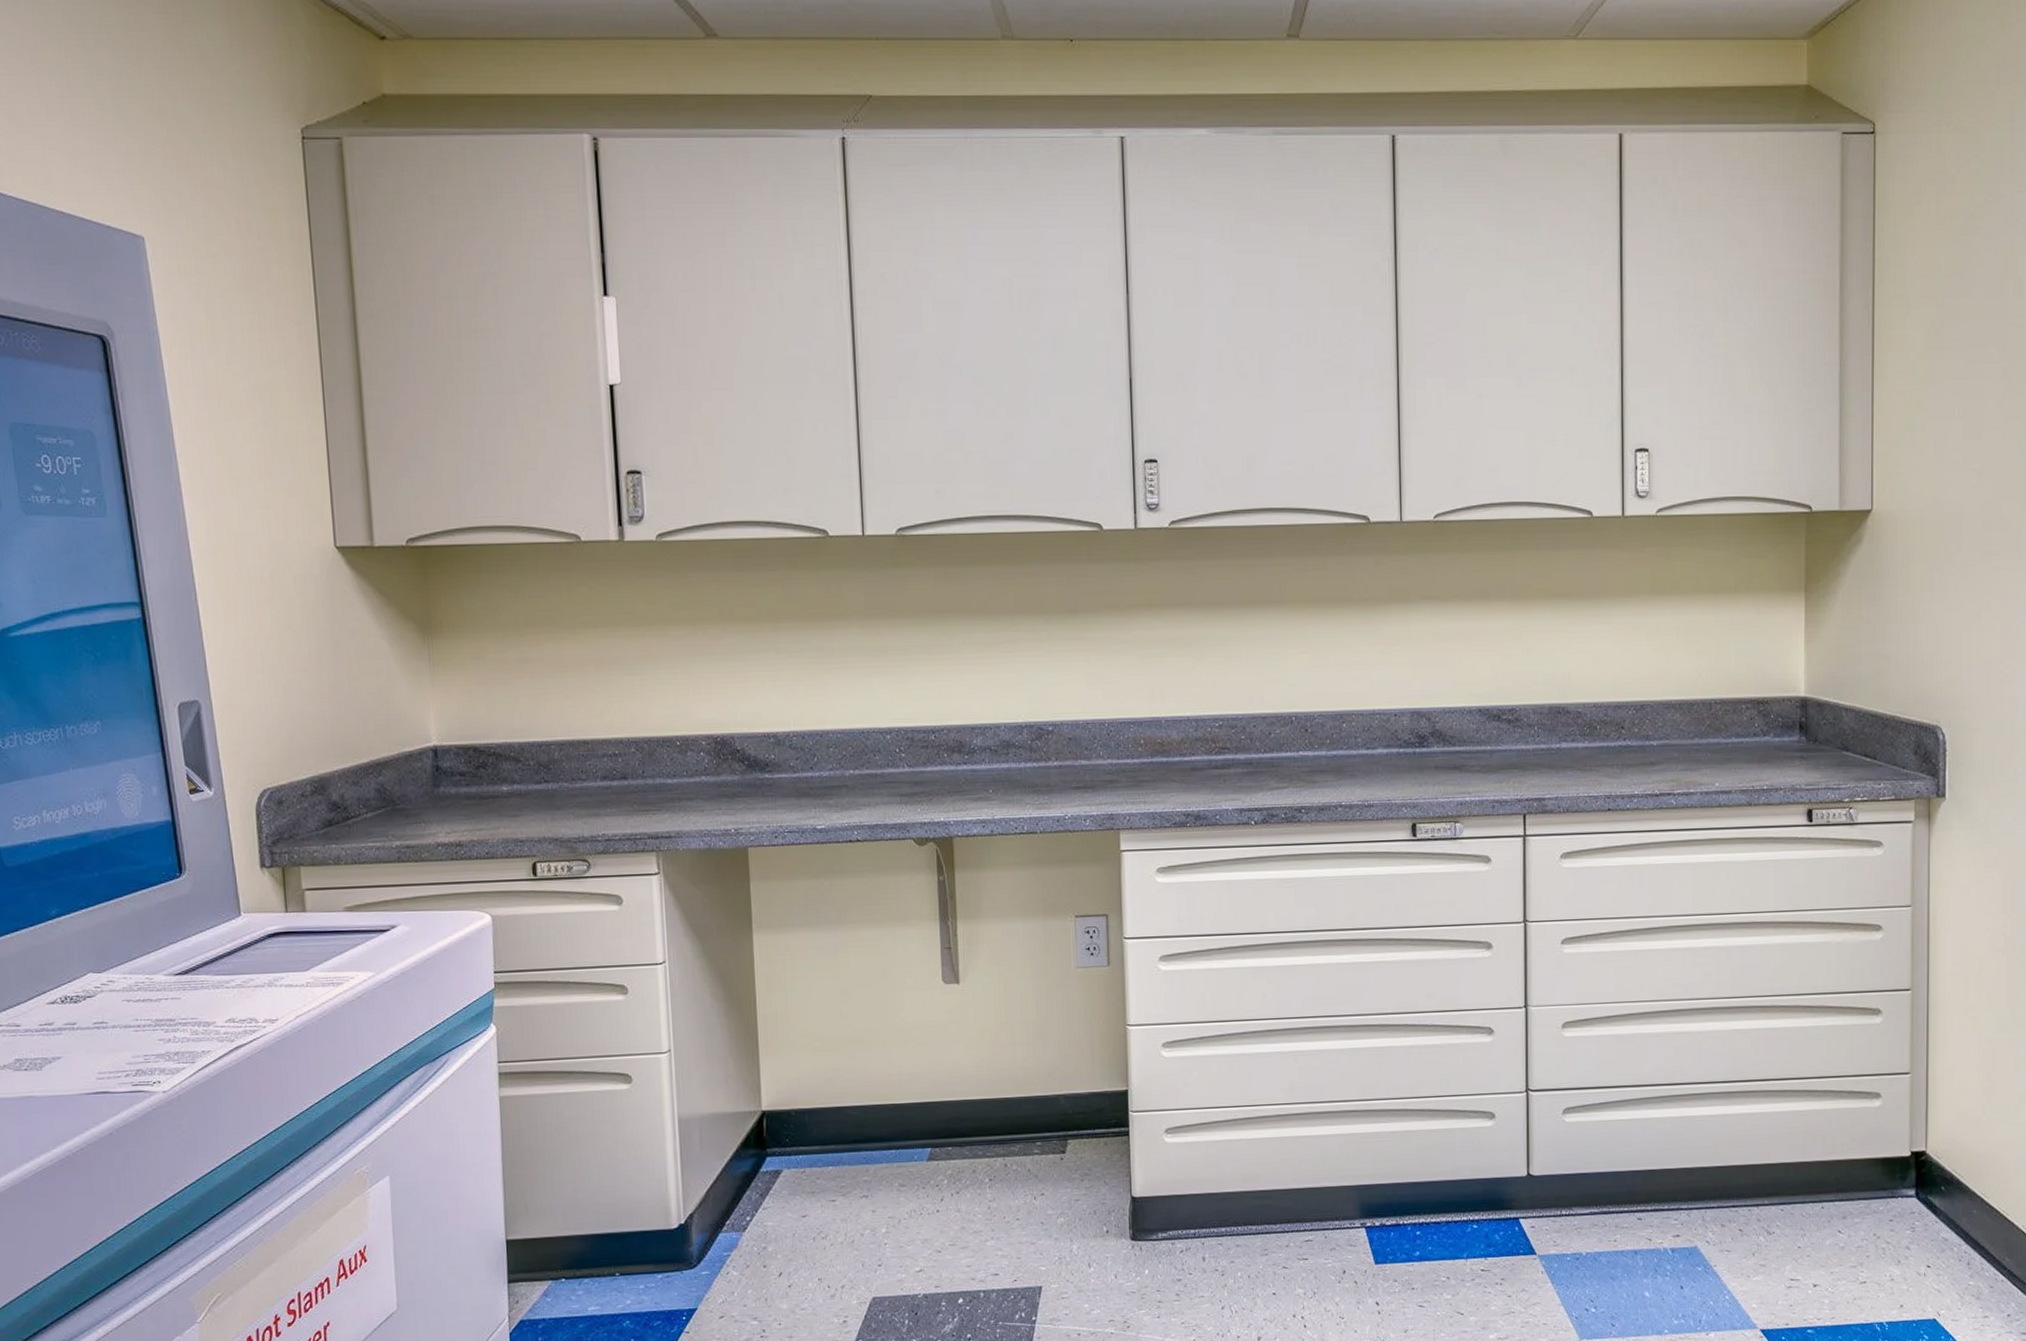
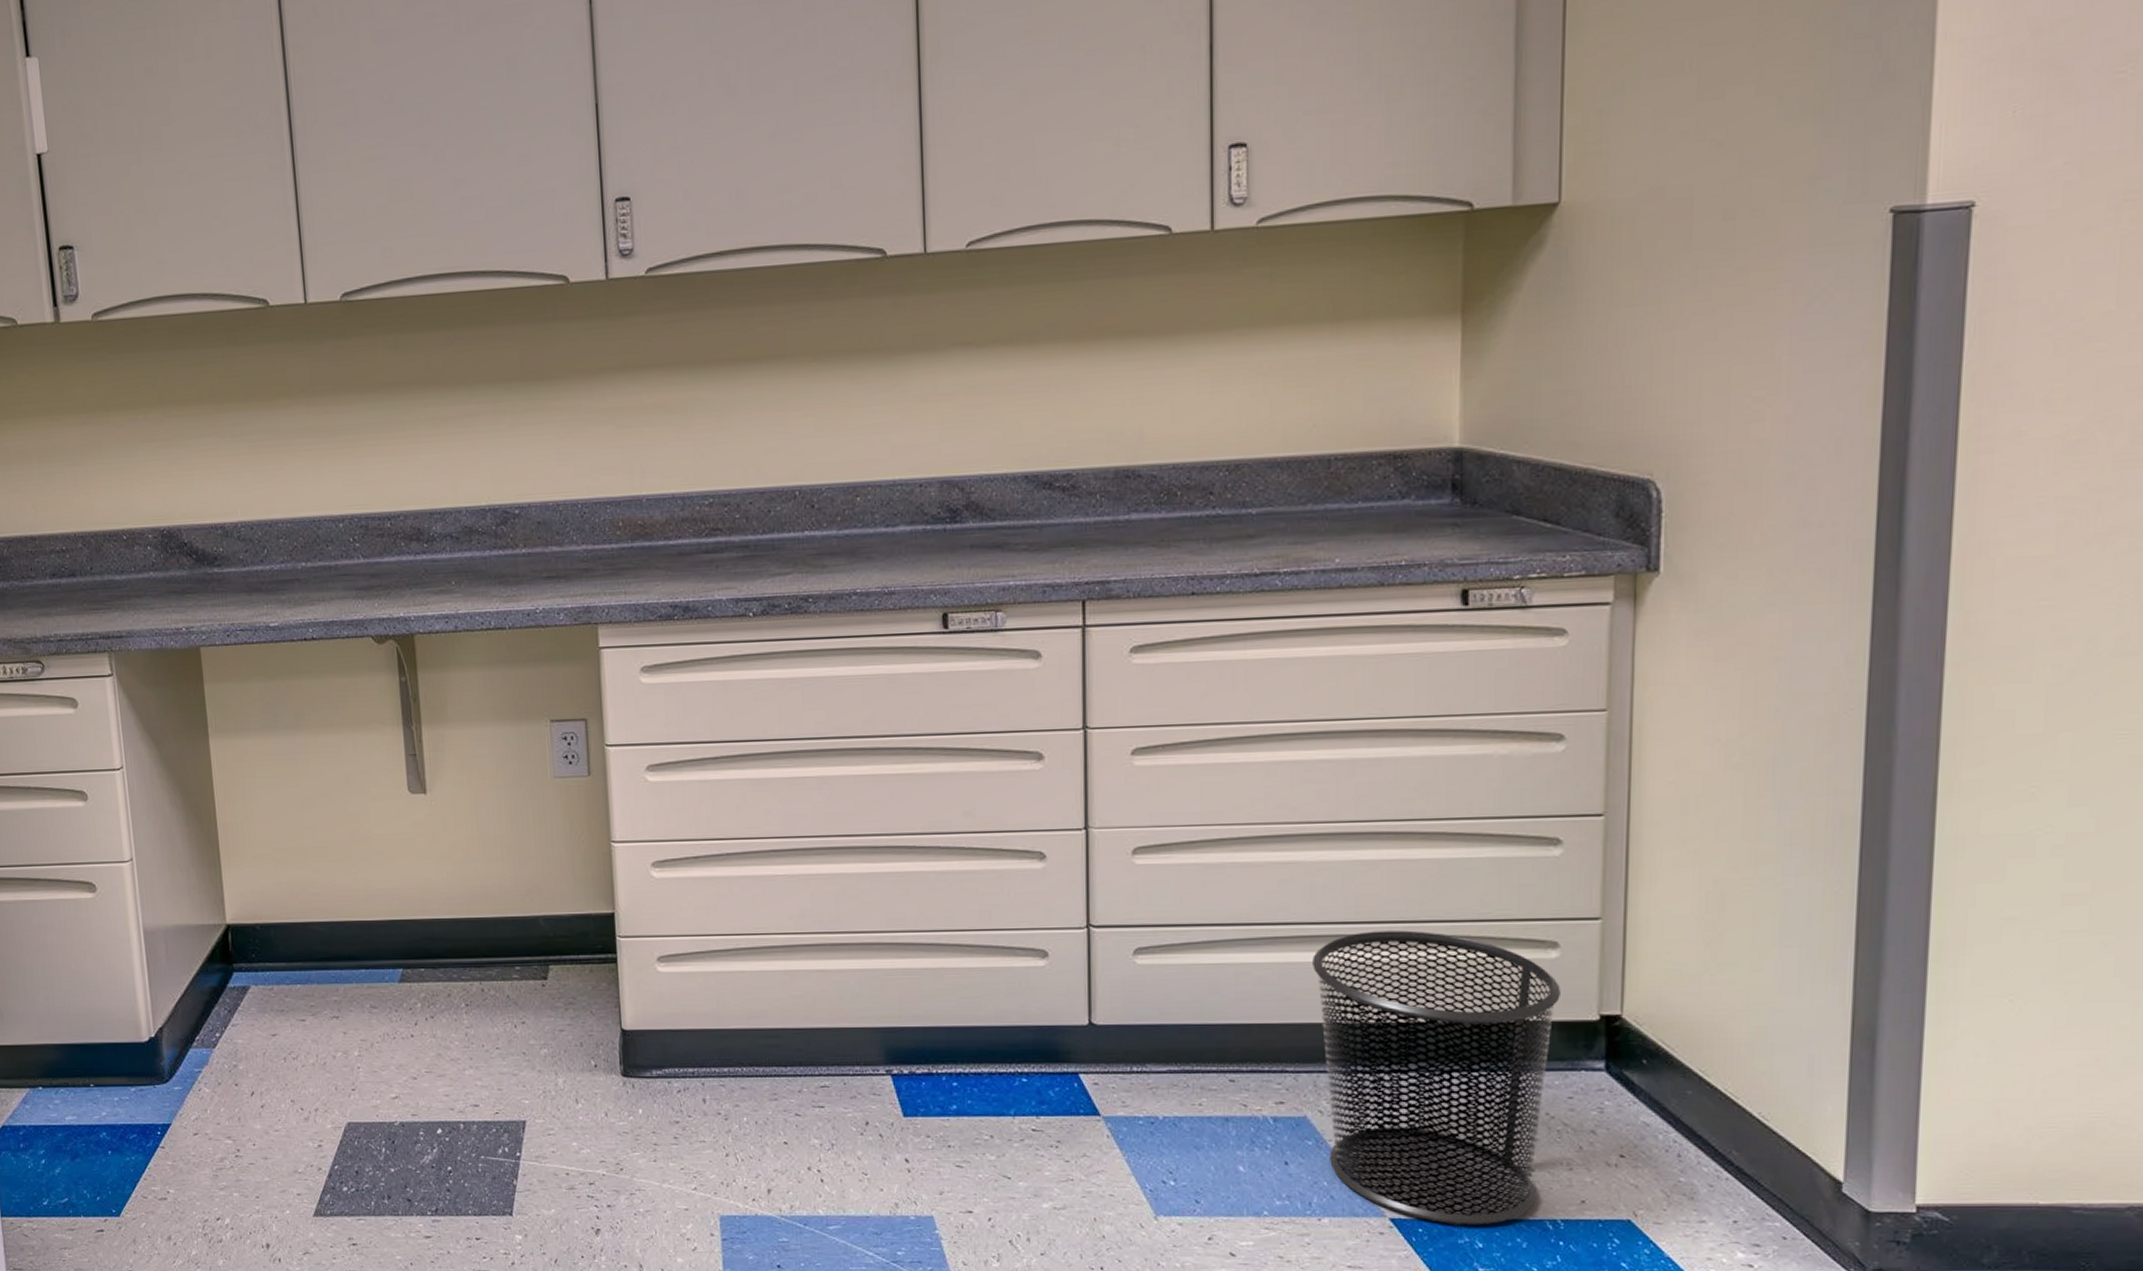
waste bin: none [1701,1087,1882,1332] -> present [1313,930,1560,1225]

